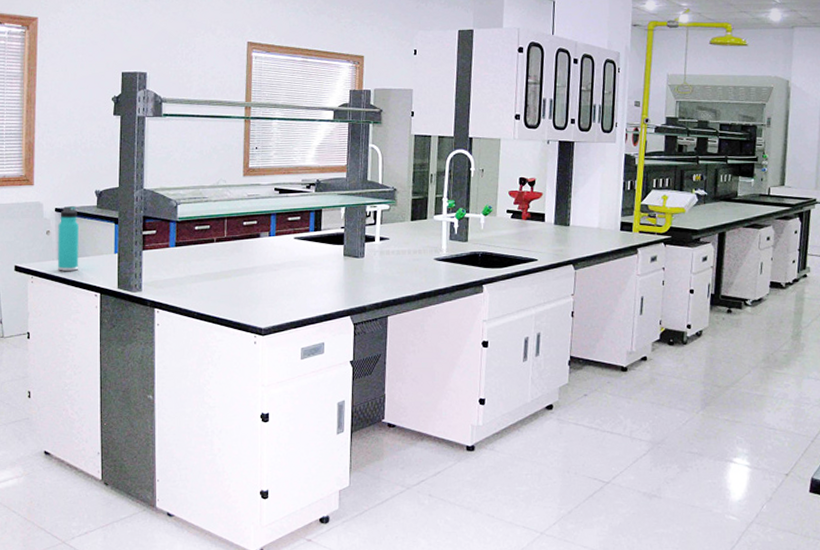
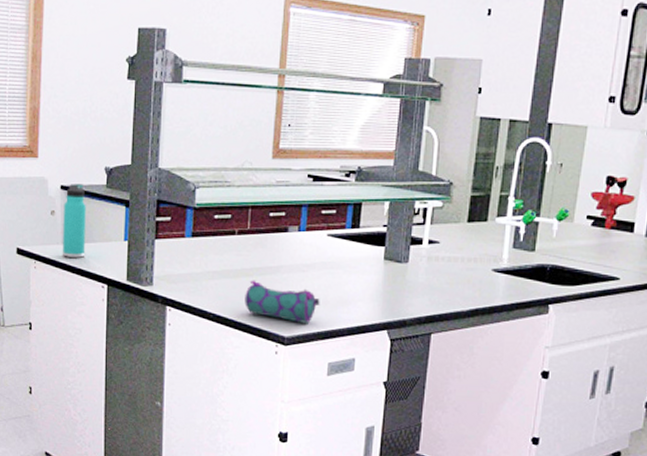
pencil case: none [225,280,291,316] -> present [245,280,320,324]

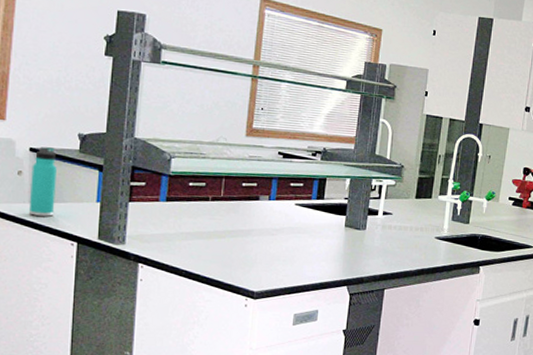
pencil case: present [245,280,320,324] -> none [216,241,288,281]

